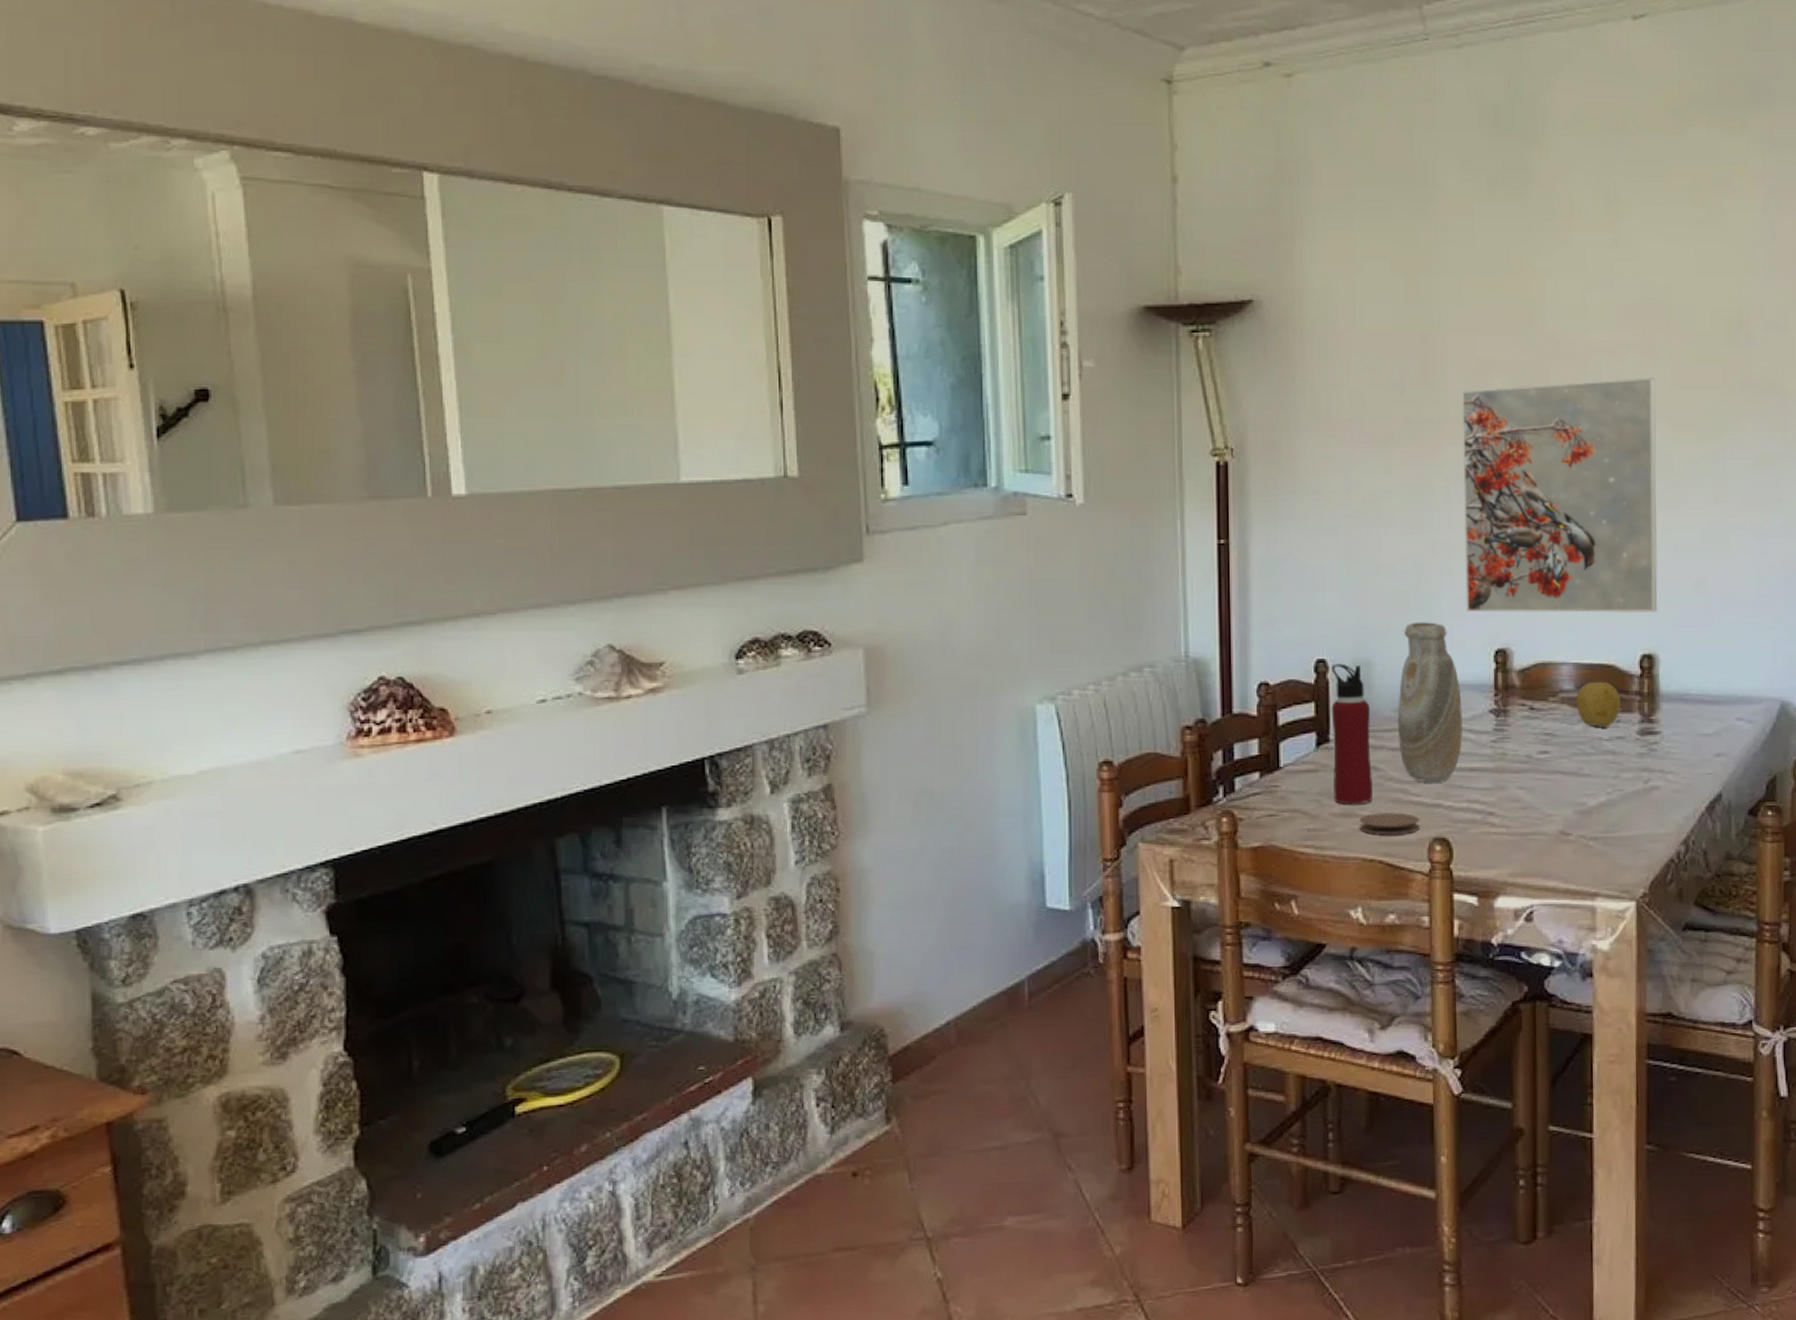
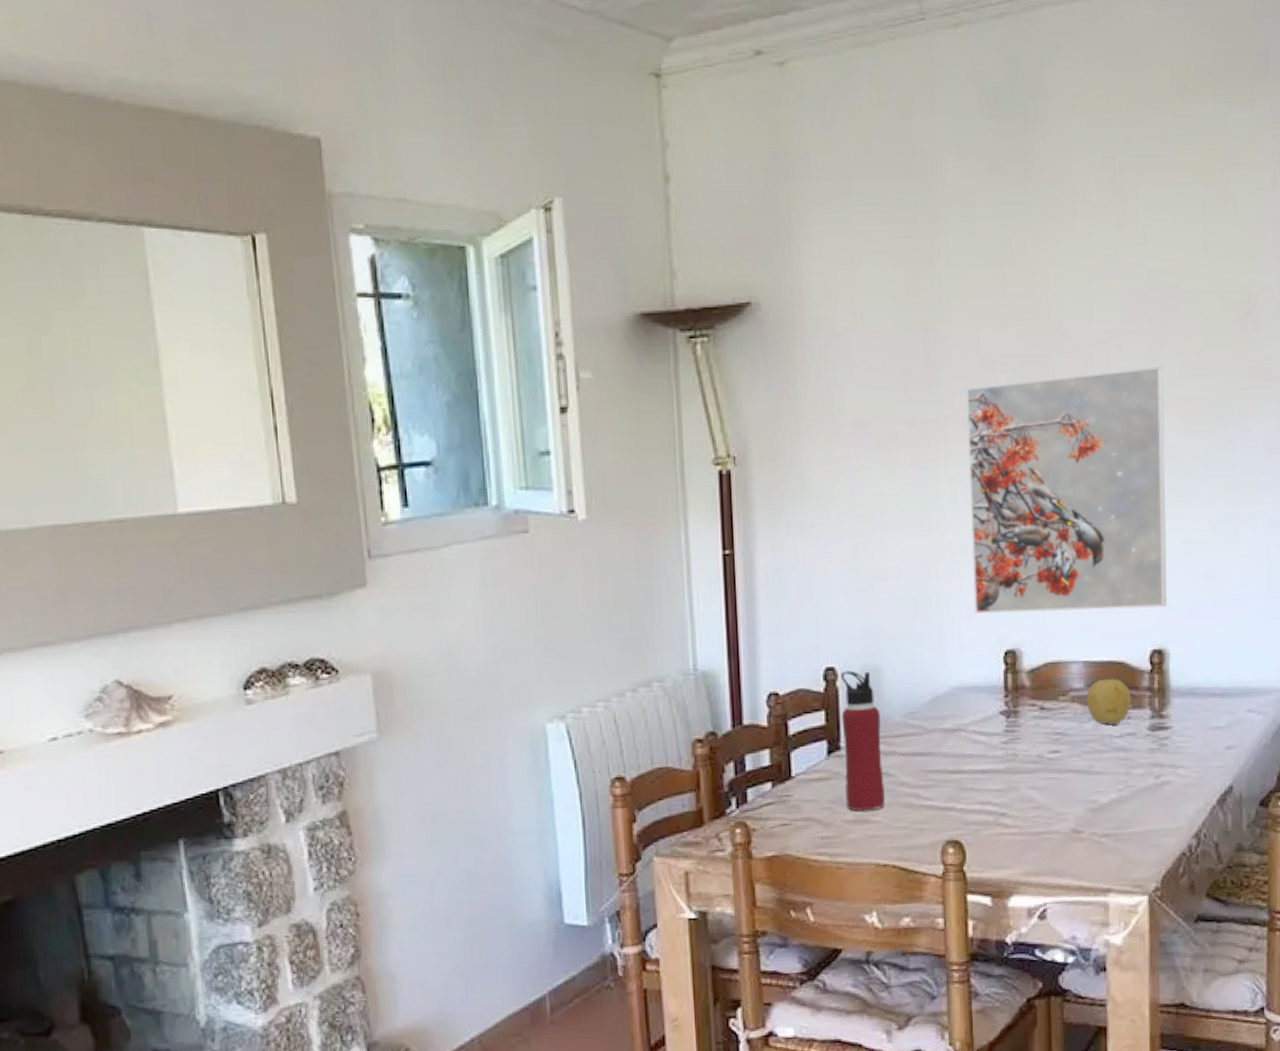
coaster: present [1359,811,1420,835] -> none [872,816,933,840]
vase: present [1397,621,1462,783] -> none [907,625,973,787]

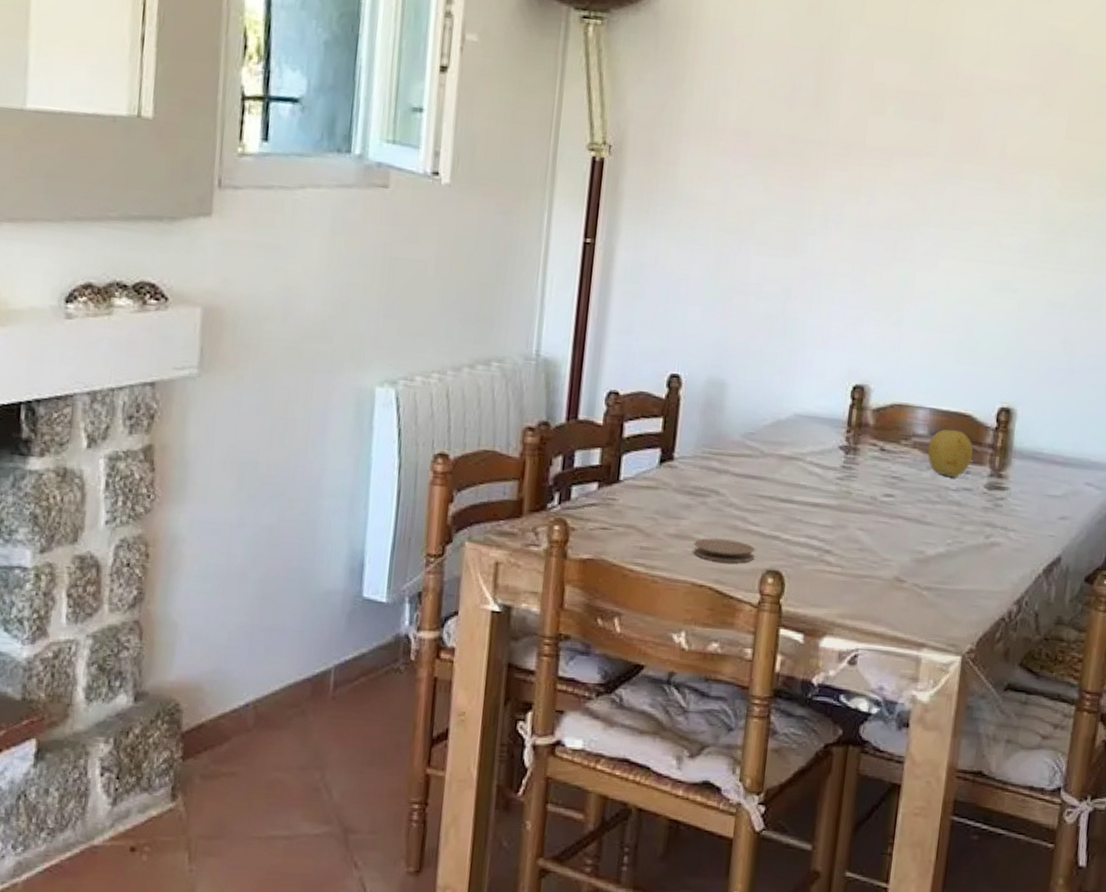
water bottle: present [841,670,885,811] -> none [671,380,719,528]
coaster: none [872,816,933,840] -> present [693,538,755,563]
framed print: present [965,366,1167,614] -> none [829,114,1050,366]

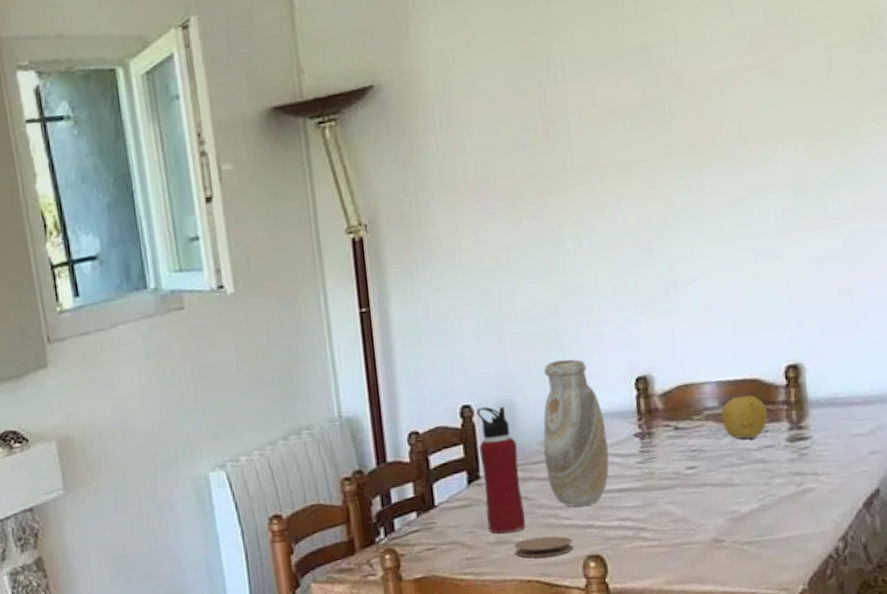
water bottle: none [671,380,719,528] -> present [477,407,525,533]
vase: none [743,346,813,514] -> present [543,359,609,507]

